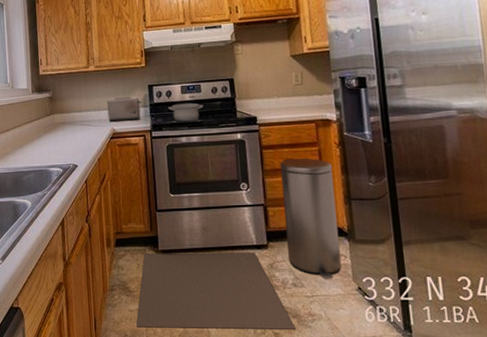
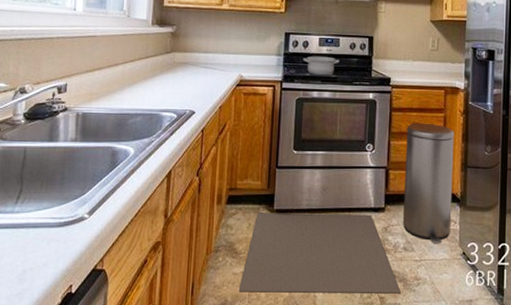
toaster: present [107,96,142,122] -> none [237,41,276,69]

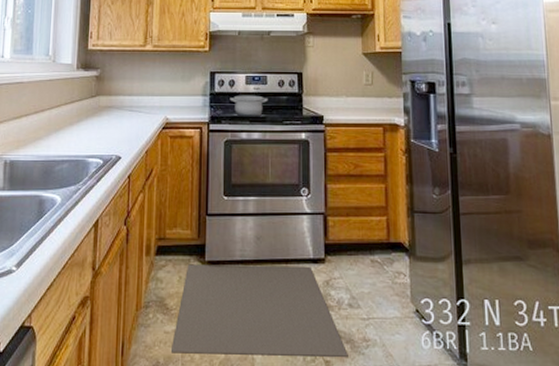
pedal bin: present [403,122,454,243] -> none [344,163,401,299]

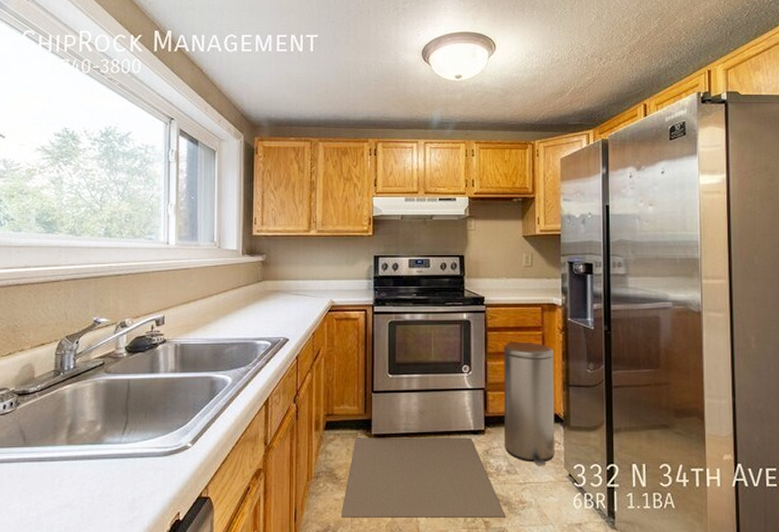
cooking pot: present [230,95,268,117] -> none [393,278,431,299]
pedal bin: none [344,163,401,299] -> present [504,342,555,465]

